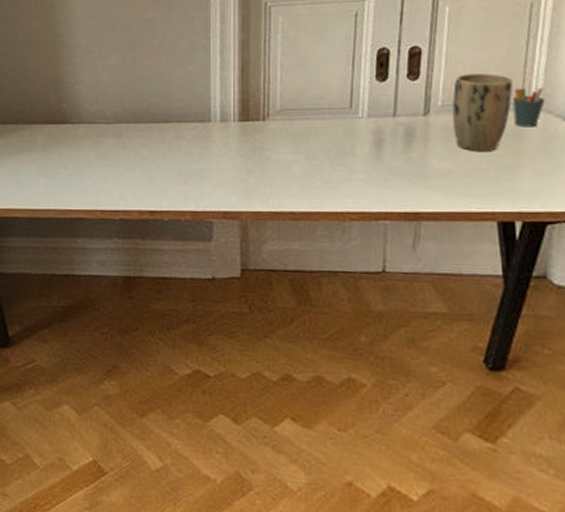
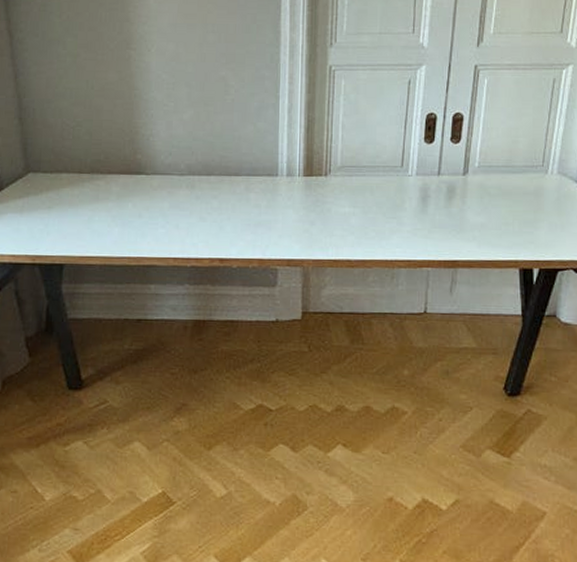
plant pot: present [452,73,514,153] -> none [487,139,537,209]
pen holder: present [513,87,545,127] -> none [536,153,561,188]

